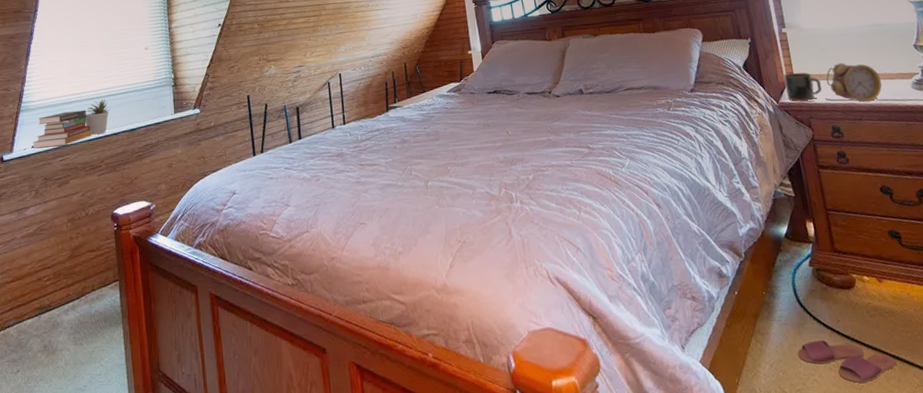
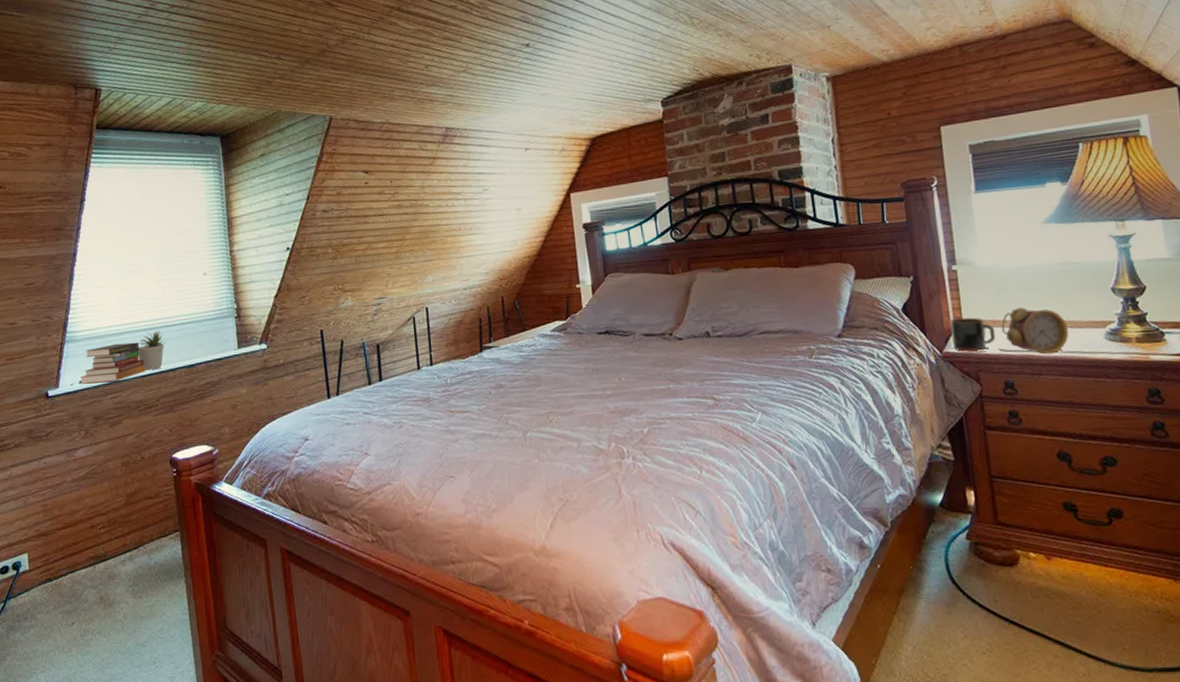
slippers: present [798,340,897,383] -> none [946,622,1061,669]

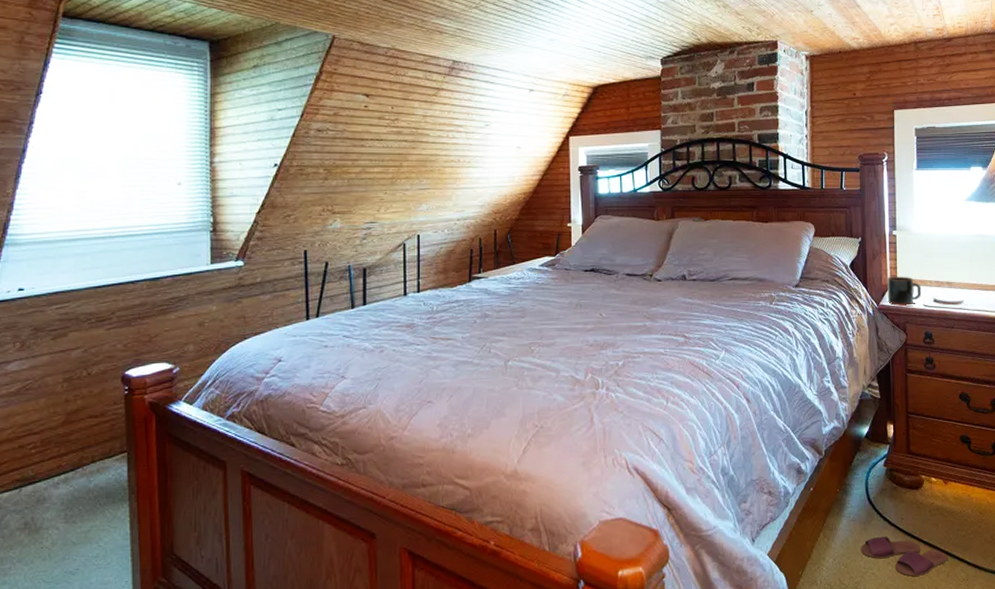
books: present [80,342,146,384] -> none [20,250,101,292]
potted plant: present [138,330,166,370] -> none [93,239,128,281]
slippers: none [946,622,1061,669] -> present [861,537,949,576]
alarm clock: present [1001,307,1069,355] -> none [926,270,977,311]

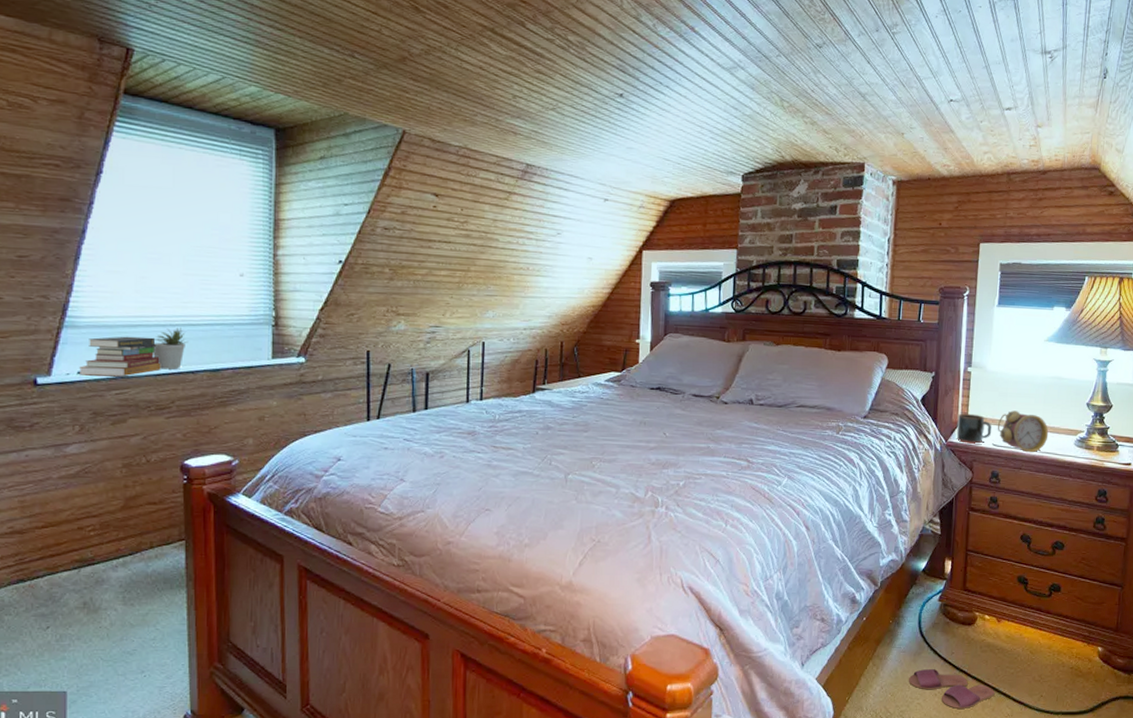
books: none [20,250,101,292] -> present [79,336,161,377]
potted plant: none [93,239,128,281] -> present [153,328,188,370]
alarm clock: none [926,270,977,311] -> present [997,410,1049,453]

